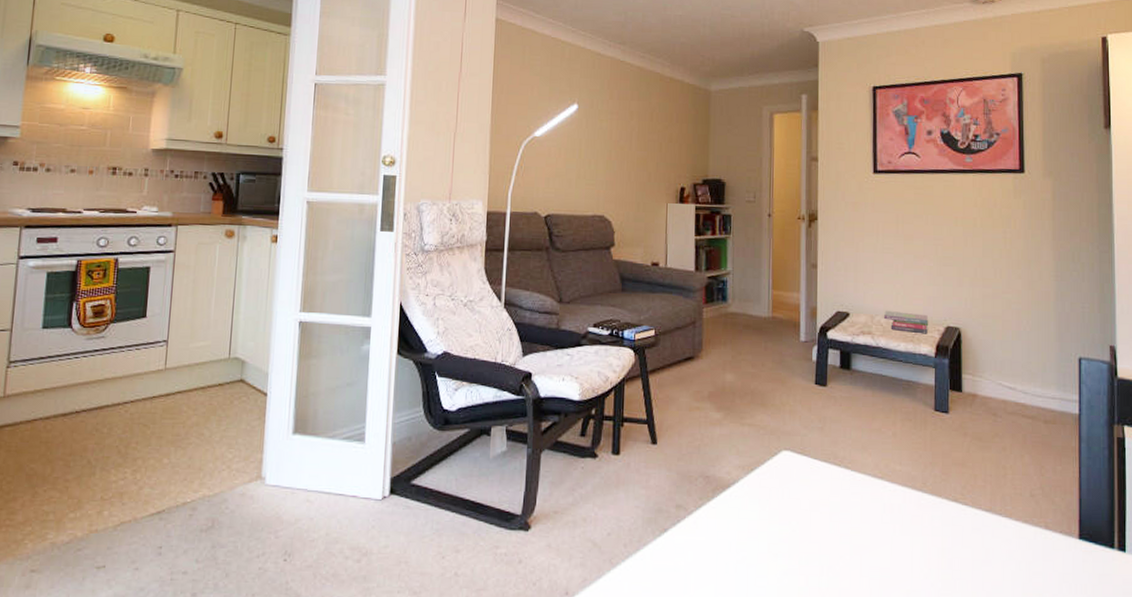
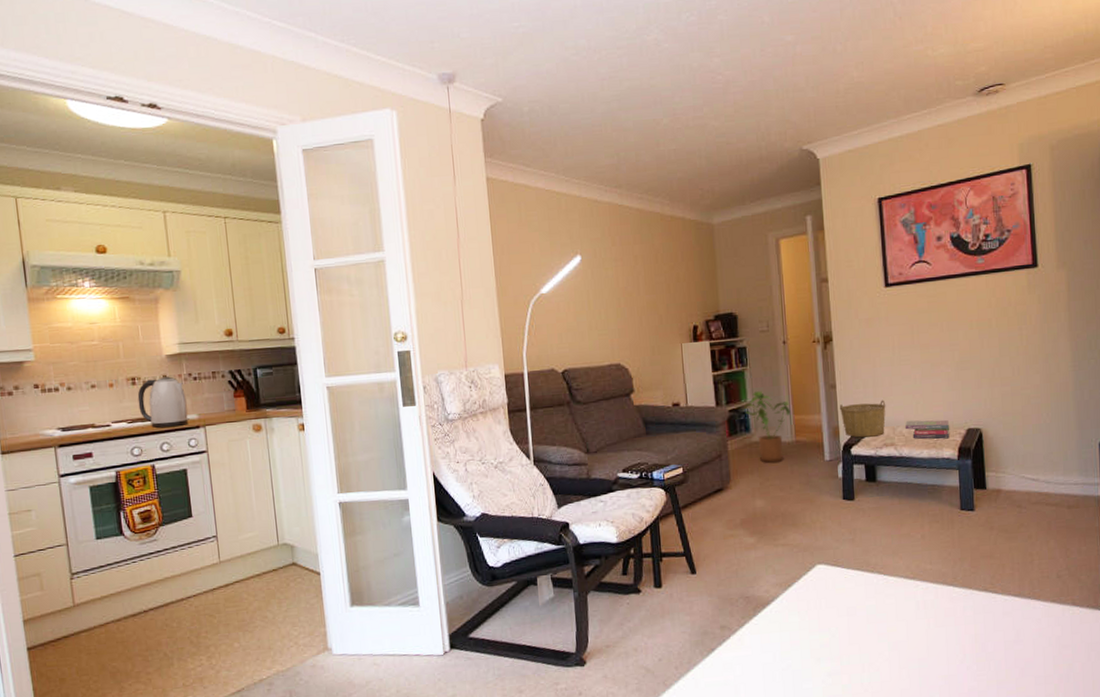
kettle: none [114,170,164,223] -> present [137,376,189,429]
house plant: none [721,261,770,338] -> present [742,391,791,464]
basket: none [819,285,866,323] -> present [839,400,886,438]

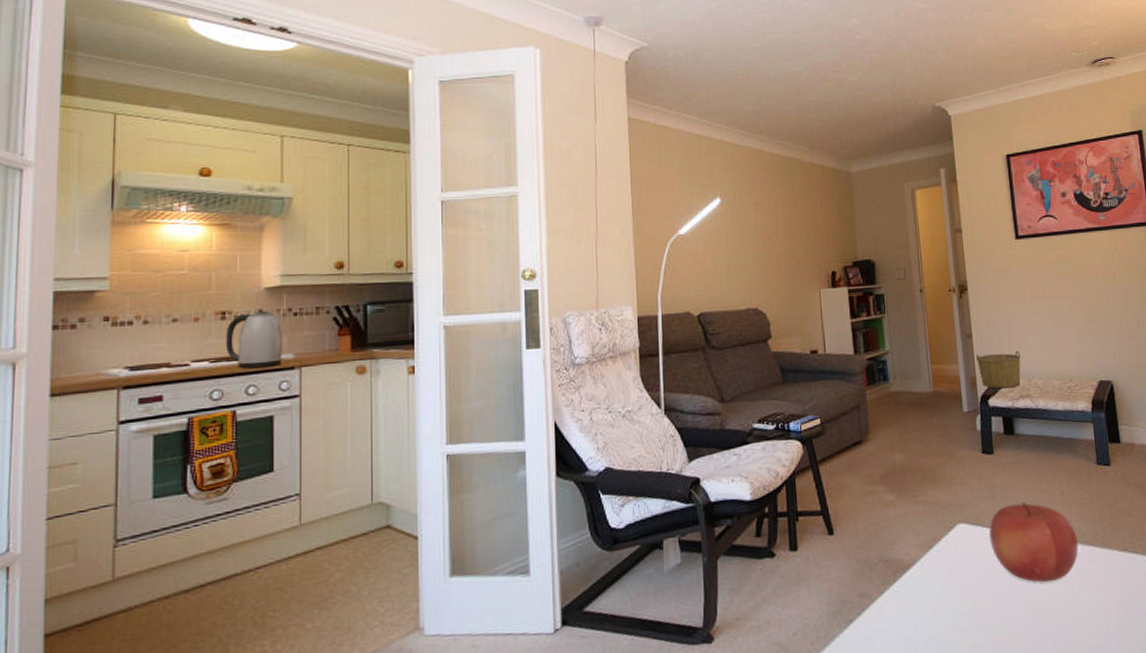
house plant: present [742,391,791,464] -> none [880,339,929,415]
fruit: none [848,544,937,618] -> present [989,501,1079,582]
books: present [905,419,950,439] -> none [1040,371,1083,391]

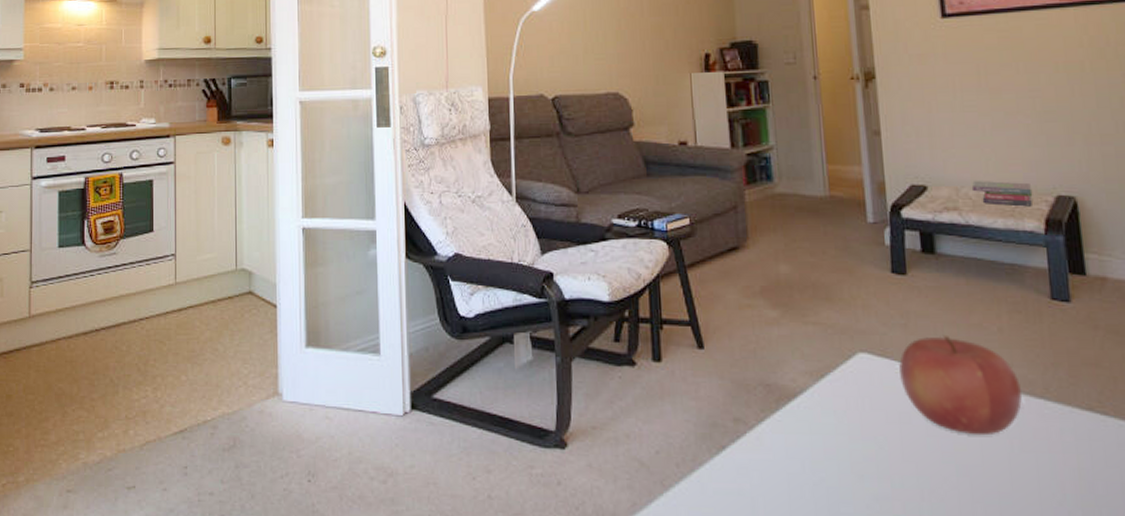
kettle: present [225,311,282,369] -> none [114,82,160,135]
basket: present [976,350,1021,389] -> none [885,153,946,198]
books: none [1040,371,1083,391] -> present [972,181,1033,207]

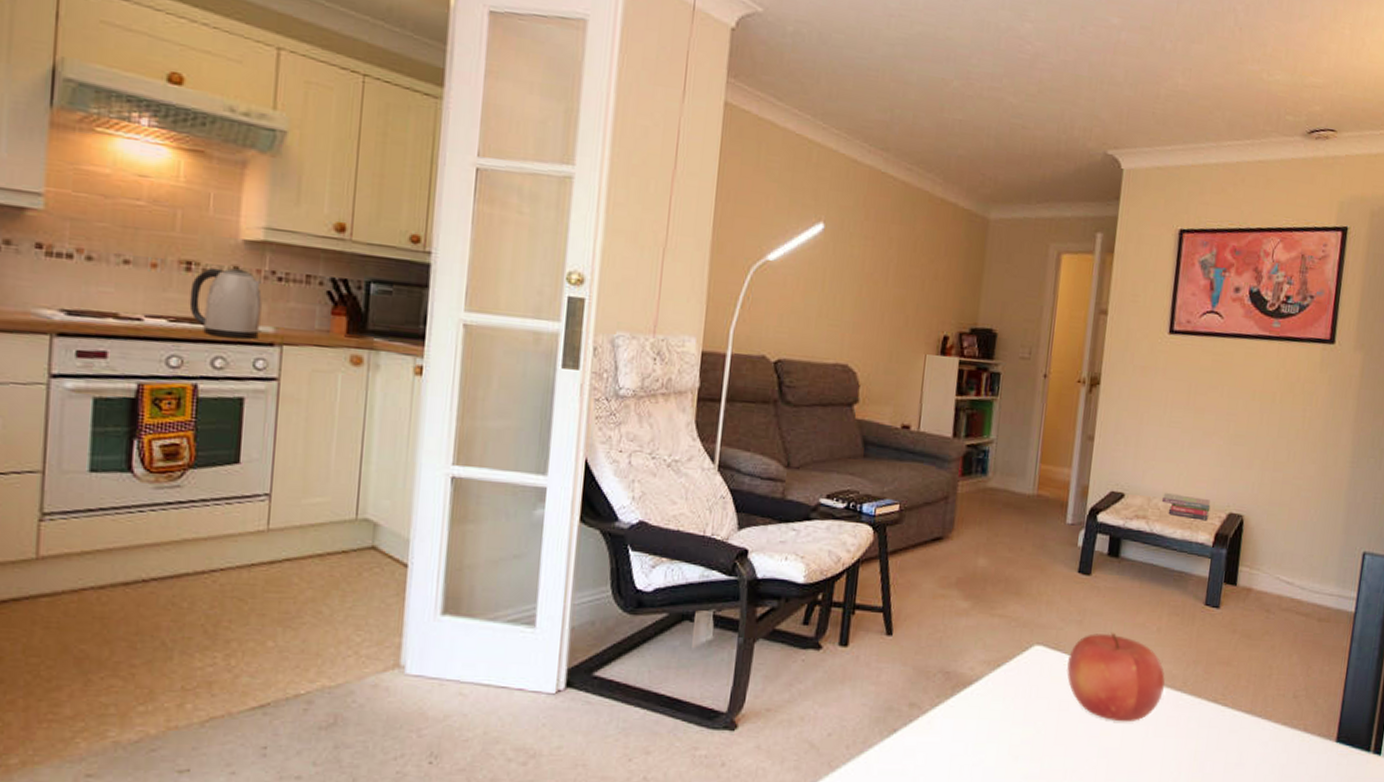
kettle: none [114,82,160,135] -> present [189,267,262,339]

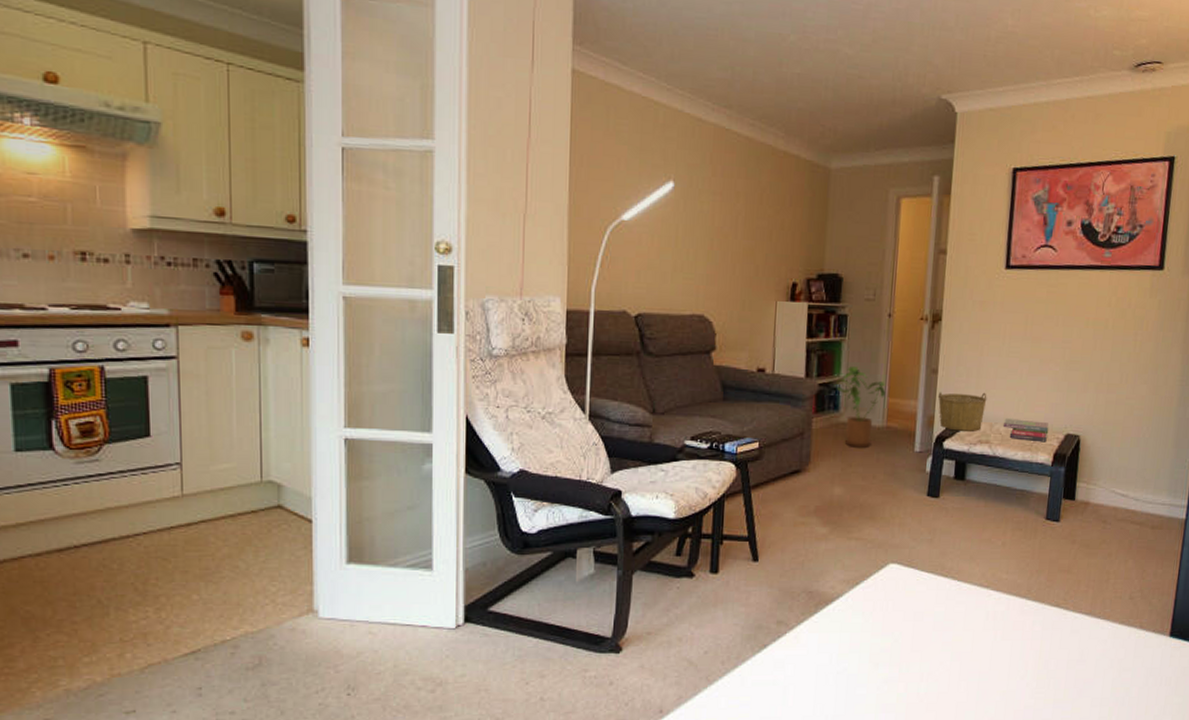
kettle: present [189,267,262,339] -> none [87,256,155,322]
house plant: none [982,428,1038,518] -> present [833,366,886,449]
fruit: present [1067,632,1165,721] -> none [920,548,1011,627]
basket: none [1093,461,1146,505] -> present [937,392,987,431]

